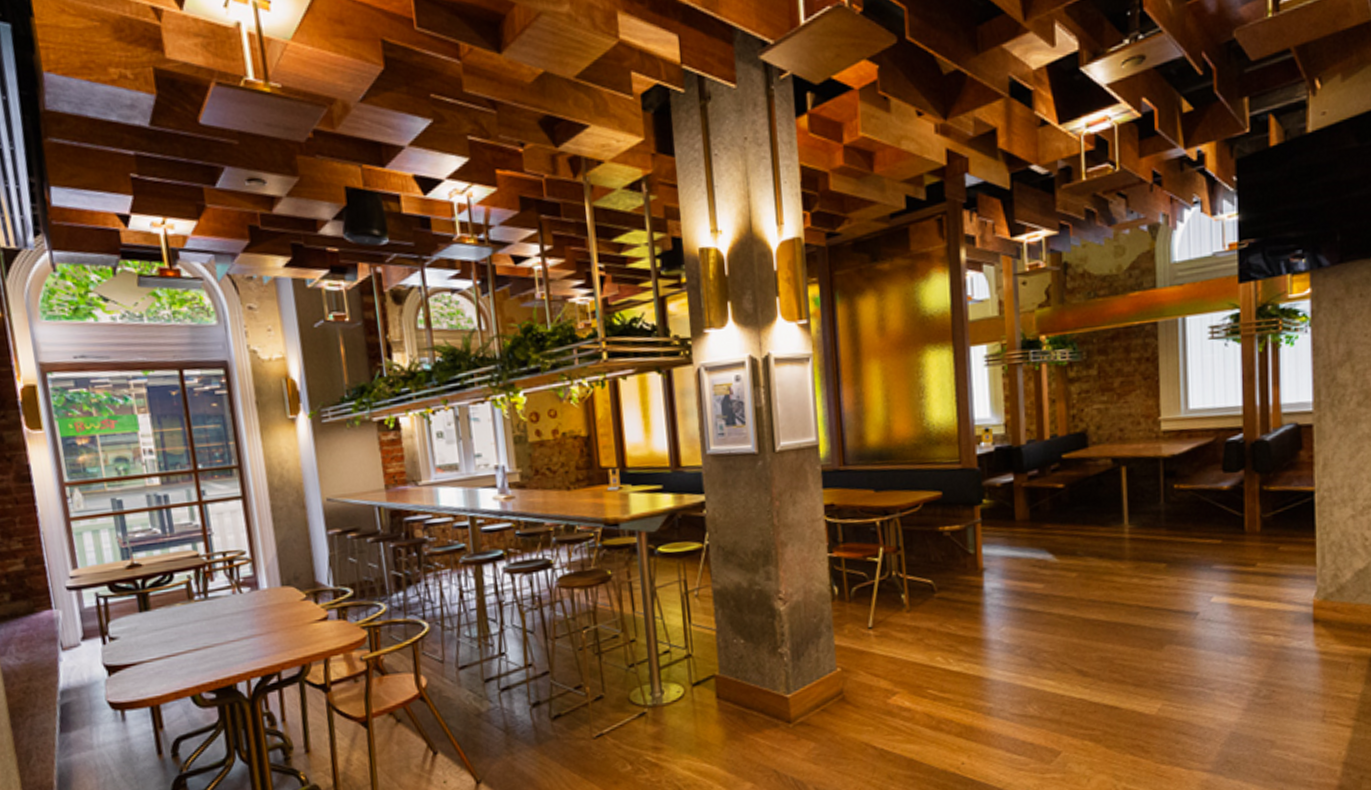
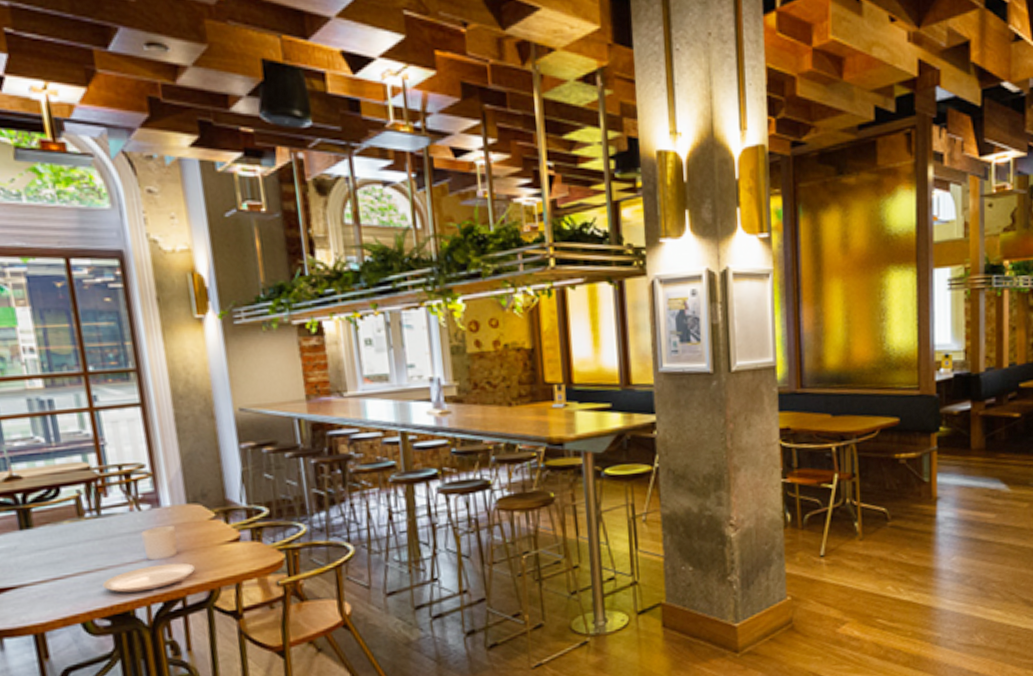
plate: none [209,640,289,669] -> present [102,563,195,593]
mug: none [242,606,274,640] -> present [141,525,178,562]

